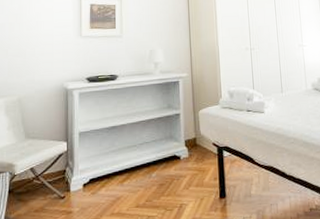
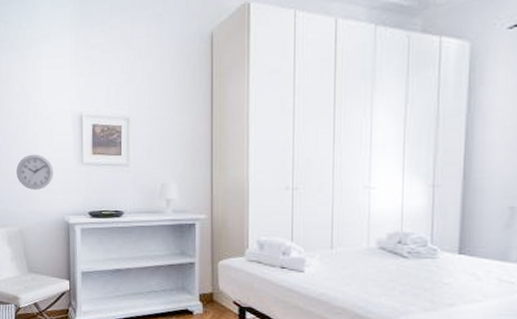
wall clock: none [17,30,53,62] -> present [16,154,53,190]

